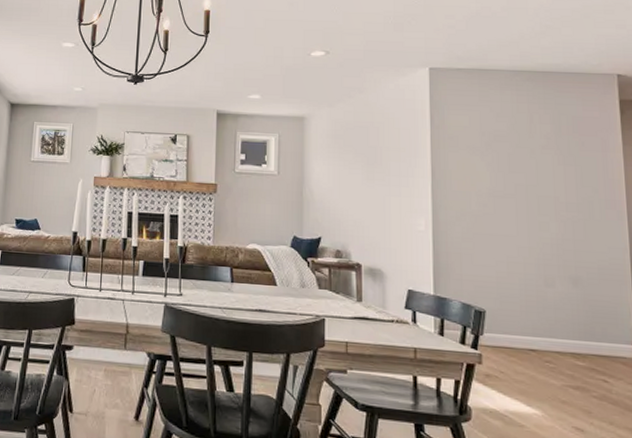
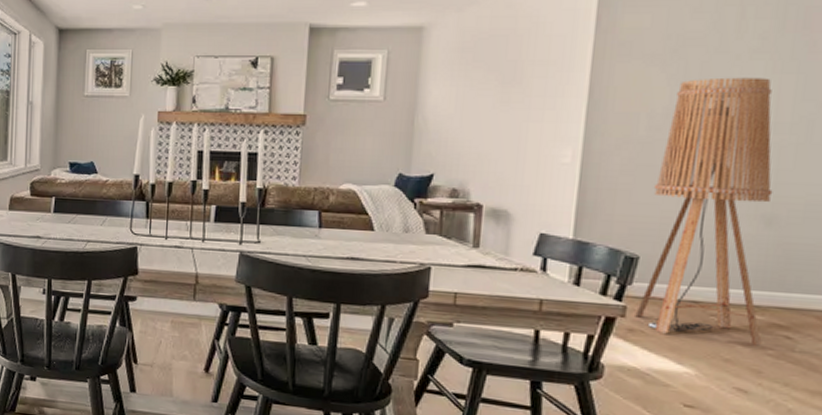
floor lamp: none [488,166,587,389] -> present [635,77,773,346]

